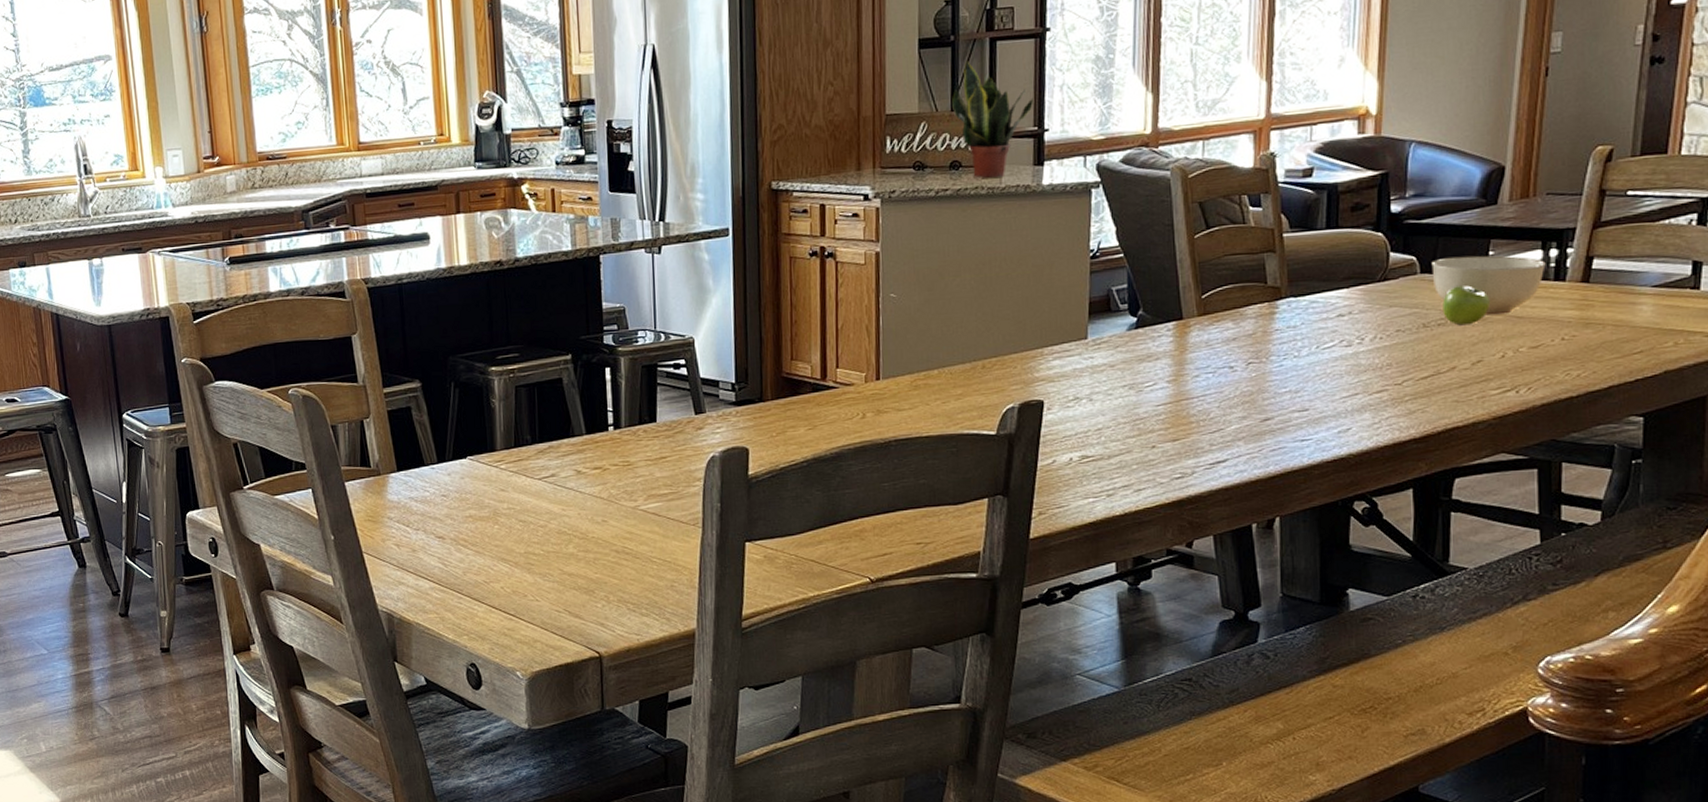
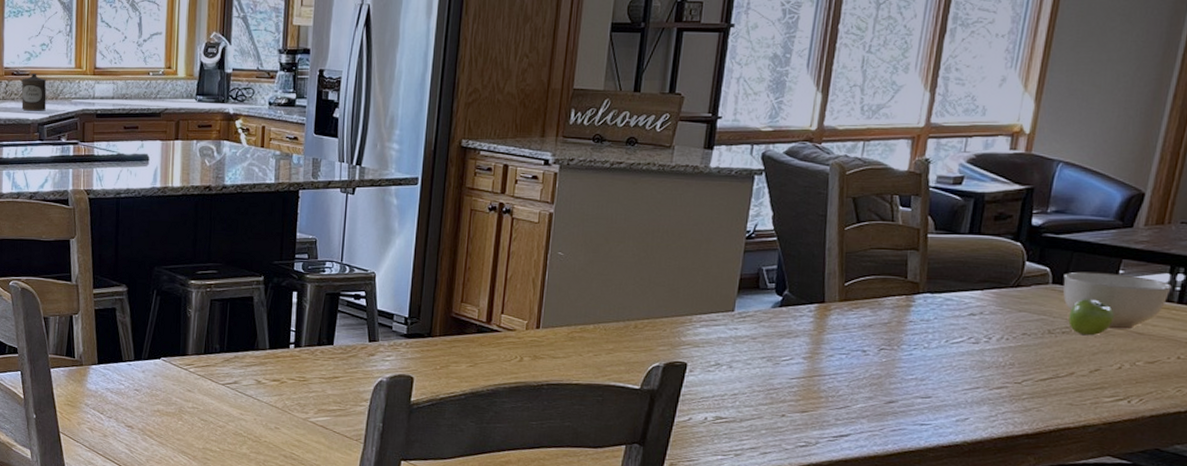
canister: none [278,156,309,198] -> present [21,74,47,111]
potted plant: present [952,59,1034,179] -> none [635,46,712,157]

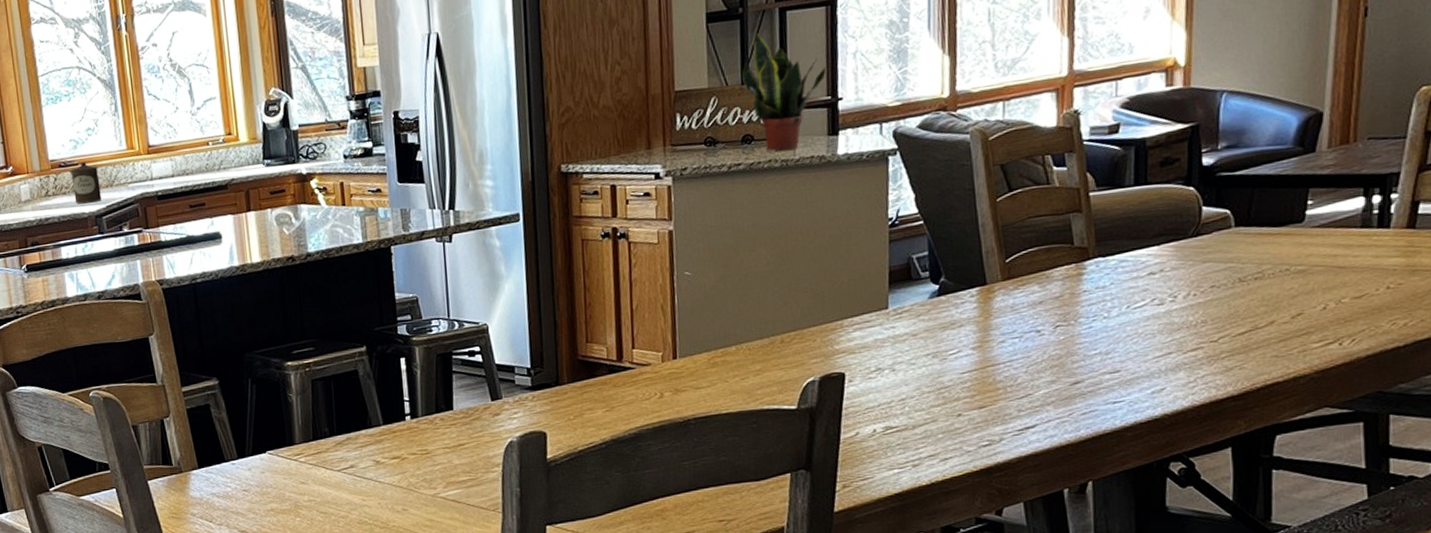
potted plant: none [635,46,712,157] -> present [742,31,827,152]
bowl: present [1063,271,1172,330] -> none [1246,204,1369,267]
fruit: present [1068,298,1115,335] -> none [1259,236,1311,278]

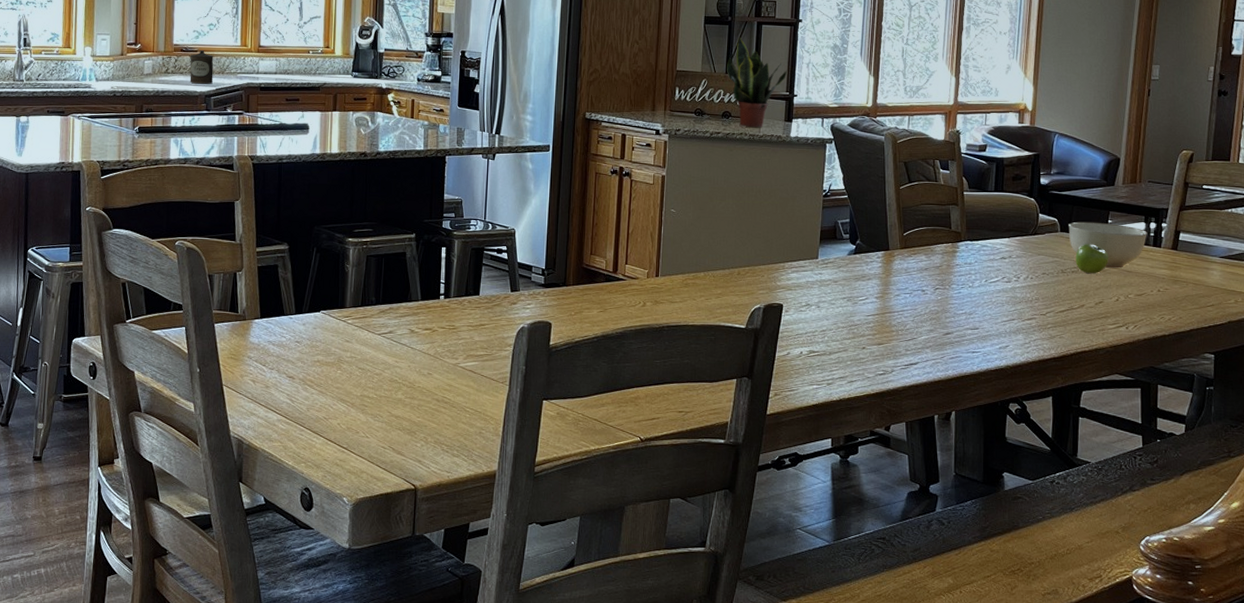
bowl: none [1246,204,1369,267] -> present [1068,221,1147,268]
fruit: none [1259,236,1311,278] -> present [1075,243,1109,273]

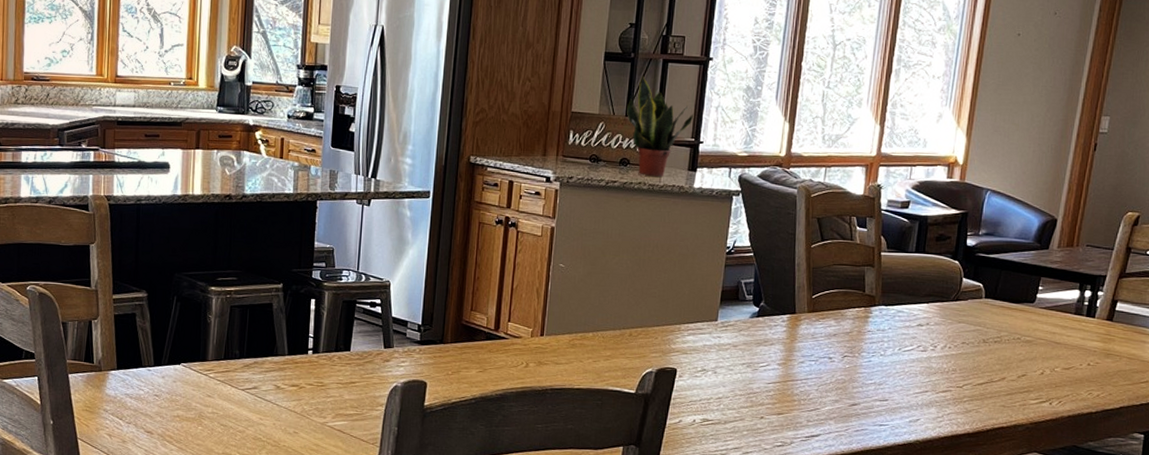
canister: present [190,50,214,84] -> none [41,79,67,117]
bowl: present [1068,221,1147,268] -> none [994,287,1081,339]
fruit: present [1075,243,1109,273] -> none [999,311,1037,344]

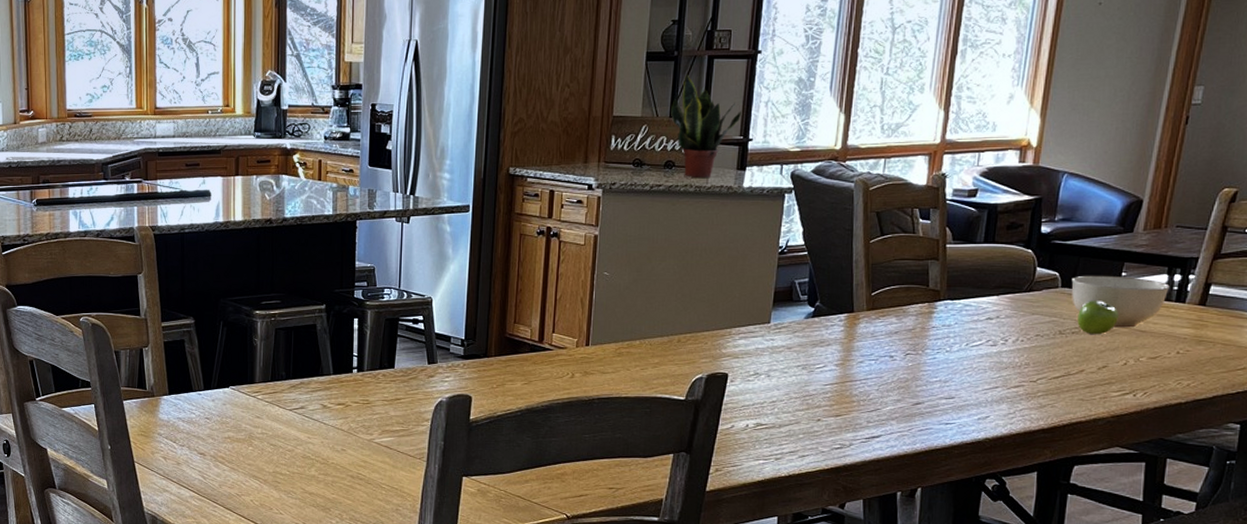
bowl: none [994,287,1081,339] -> present [1071,275,1170,328]
fruit: none [999,311,1037,344] -> present [1077,299,1120,334]

